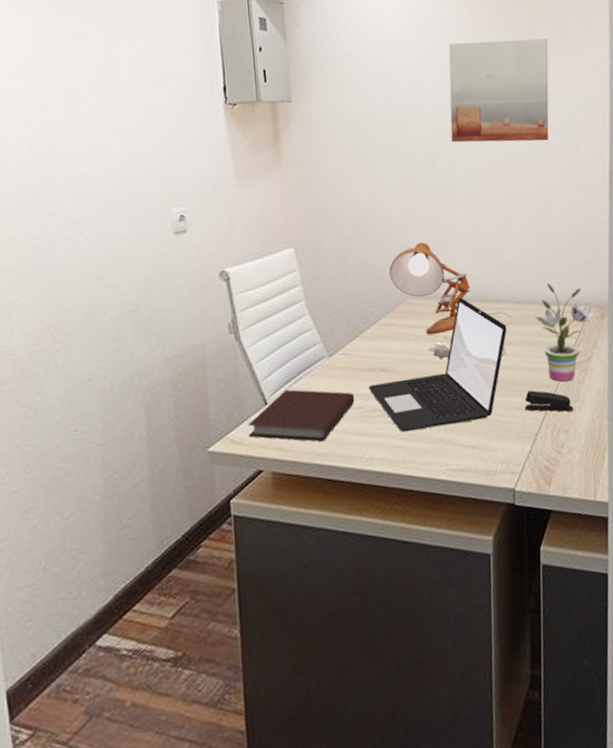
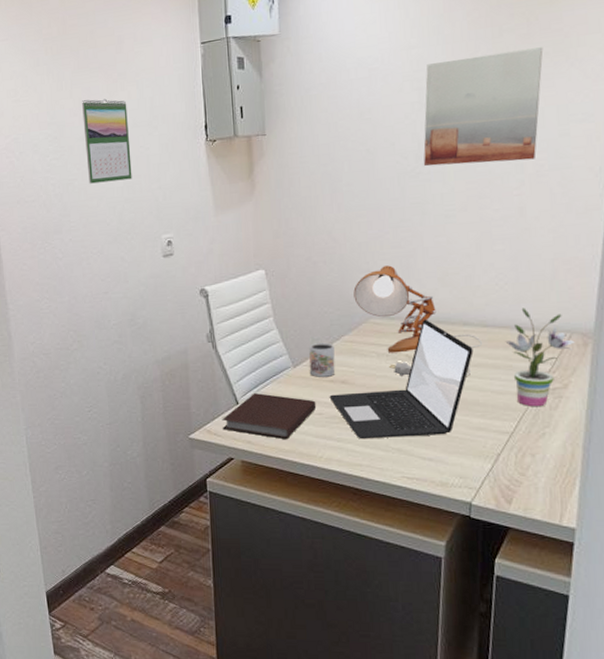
calendar: none [71,47,135,146] -> present [82,98,132,184]
mug: none [345,327,374,367] -> present [309,342,335,377]
stapler: present [524,390,573,412] -> none [487,412,543,436]

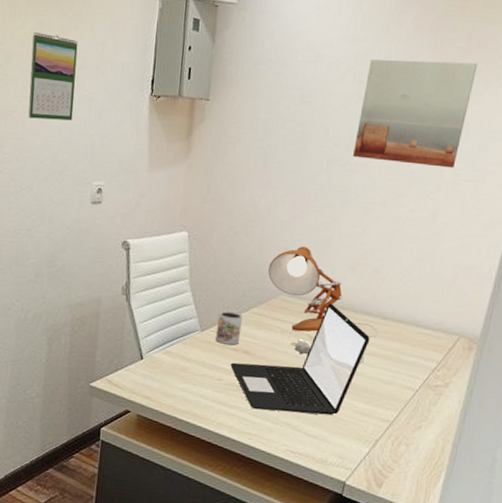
notebook: present [222,392,317,439] -> none [124,350,217,399]
potted plant: present [505,308,575,407] -> none [400,306,461,401]

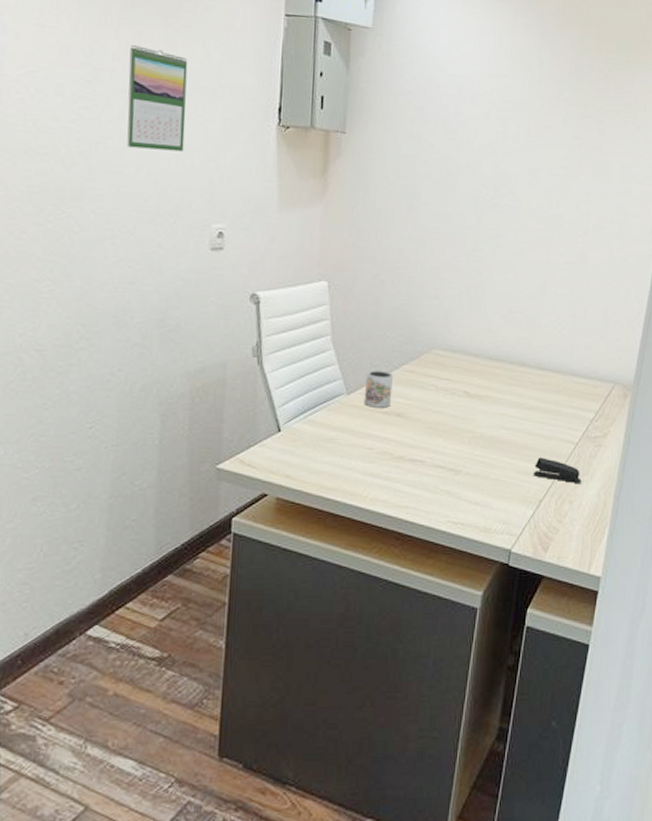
laptop: present [230,303,370,416] -> none [382,355,528,479]
desk lamp: present [268,246,380,363] -> none [419,295,538,418]
wall art: present [352,59,478,168] -> none [500,97,616,211]
stapler: none [370,400,419,428] -> present [533,457,581,483]

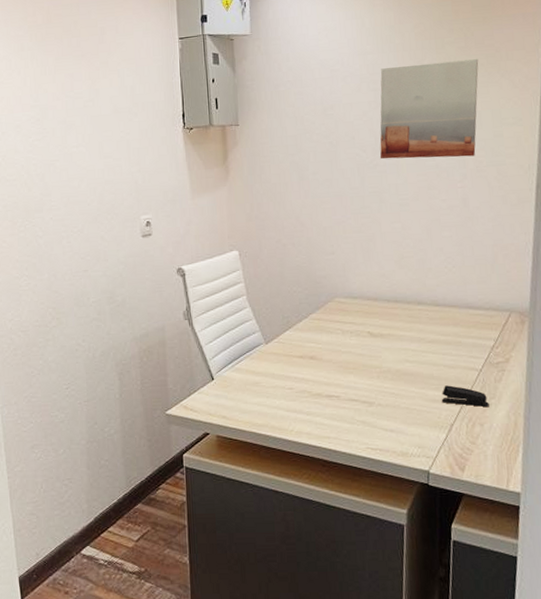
calendar: present [127,45,188,152] -> none [65,85,113,165]
mug: present [363,369,393,408] -> none [280,320,304,353]
wall art: none [500,97,616,211] -> present [379,59,479,159]

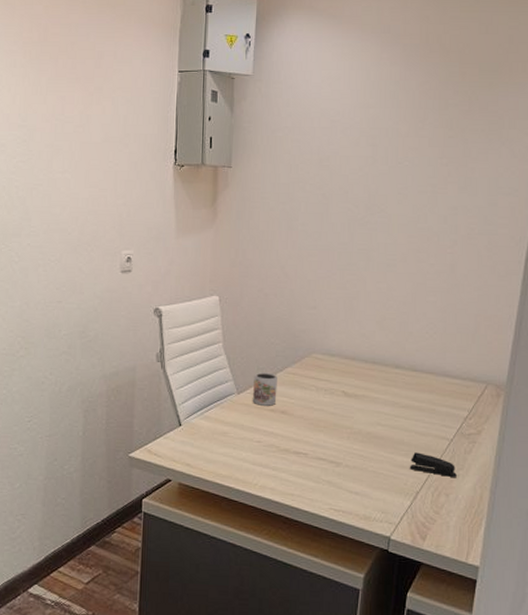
mug: none [280,320,304,353] -> present [252,372,277,406]
wall art: present [379,59,479,159] -> none [371,123,481,223]

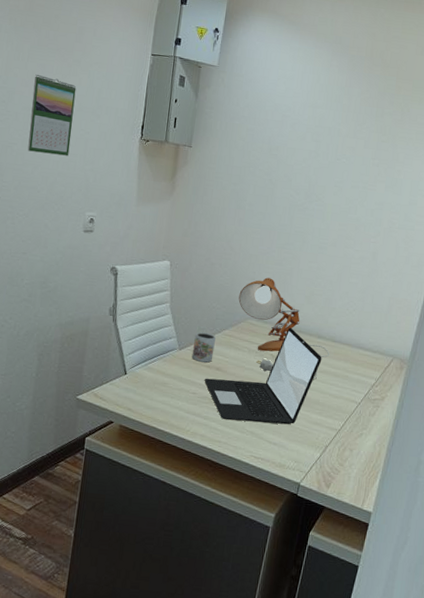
calendar: none [54,108,101,192] -> present [27,75,77,156]
laptop: none [269,358,403,471] -> present [204,327,322,425]
desk lamp: none [300,304,411,416] -> present [238,277,330,379]
stapler: present [409,452,457,477] -> none [321,412,361,435]

